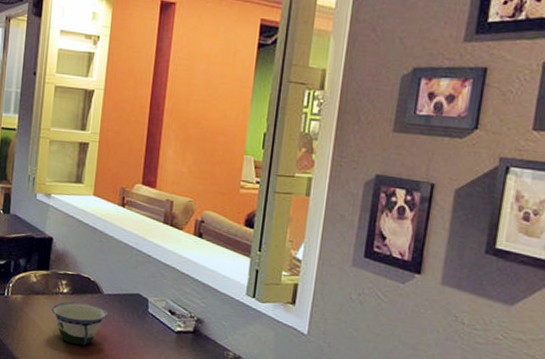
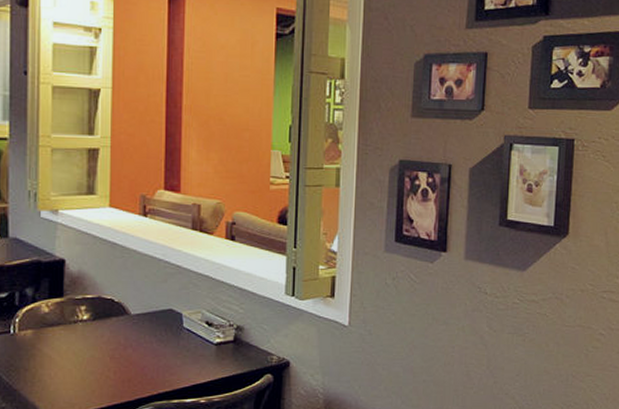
bowl: present [51,301,108,345] -> none [71,327,138,375]

